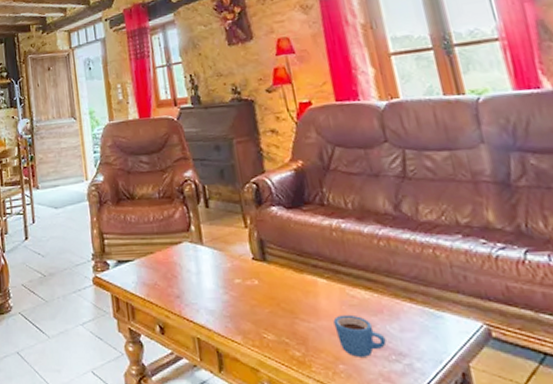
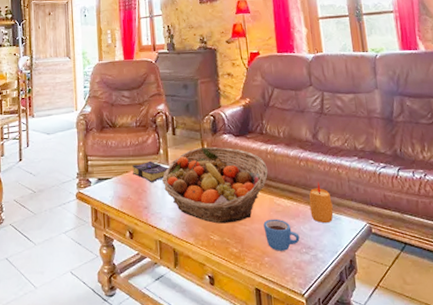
book: none [158,239,203,267] -> present [132,160,169,183]
fruit basket: none [196,222,335,319] -> present [162,146,268,224]
candle: none [394,267,433,323] -> present [309,182,334,224]

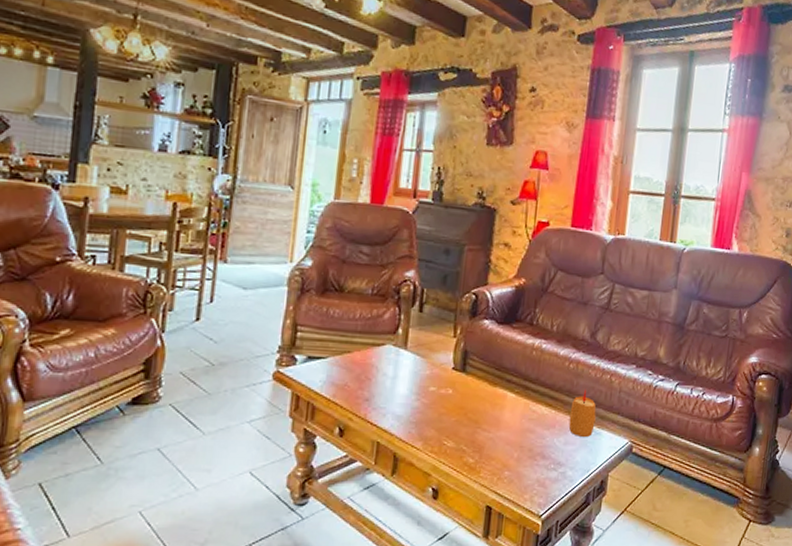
book: present [132,160,169,183] -> none [357,341,406,370]
fruit basket: present [162,146,268,224] -> none [394,331,530,428]
mug: present [263,218,300,251] -> none [510,427,551,465]

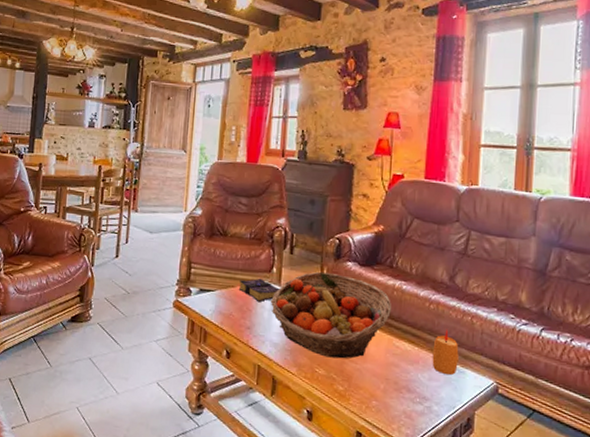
book: none [357,341,406,370] -> present [239,278,280,303]
fruit basket: none [394,331,530,428] -> present [271,271,391,359]

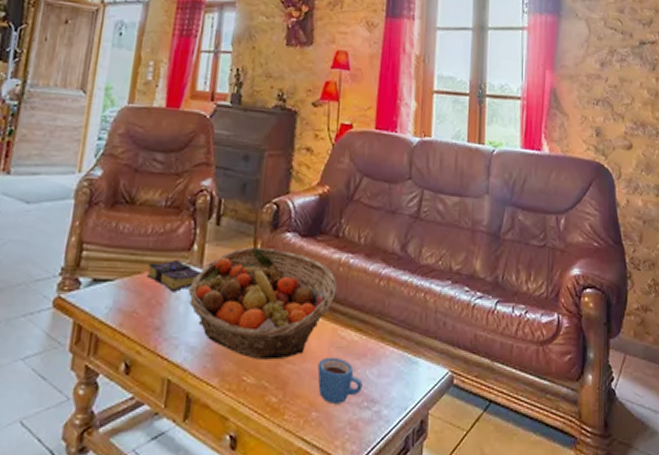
mug: none [376,361,415,397] -> present [317,357,363,404]
candle: present [432,329,459,376] -> none [381,310,411,368]

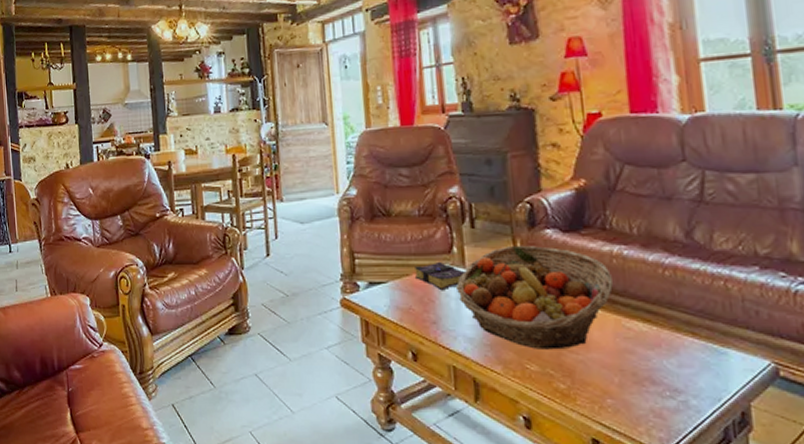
mug: present [317,357,363,404] -> none [605,347,661,392]

